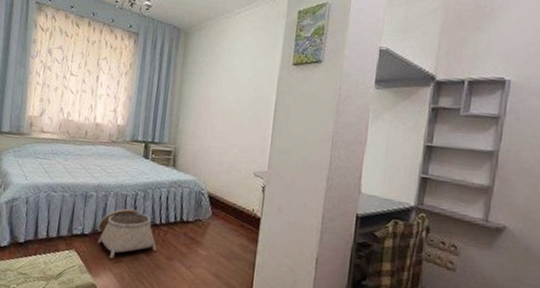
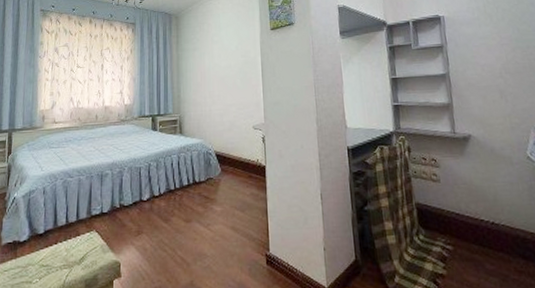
basket: present [97,208,157,259] -> none [116,179,174,233]

